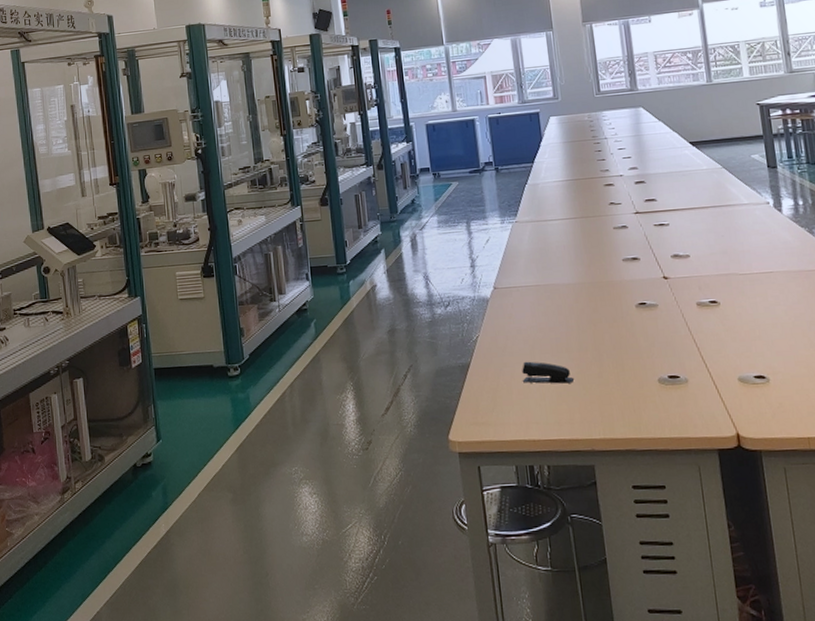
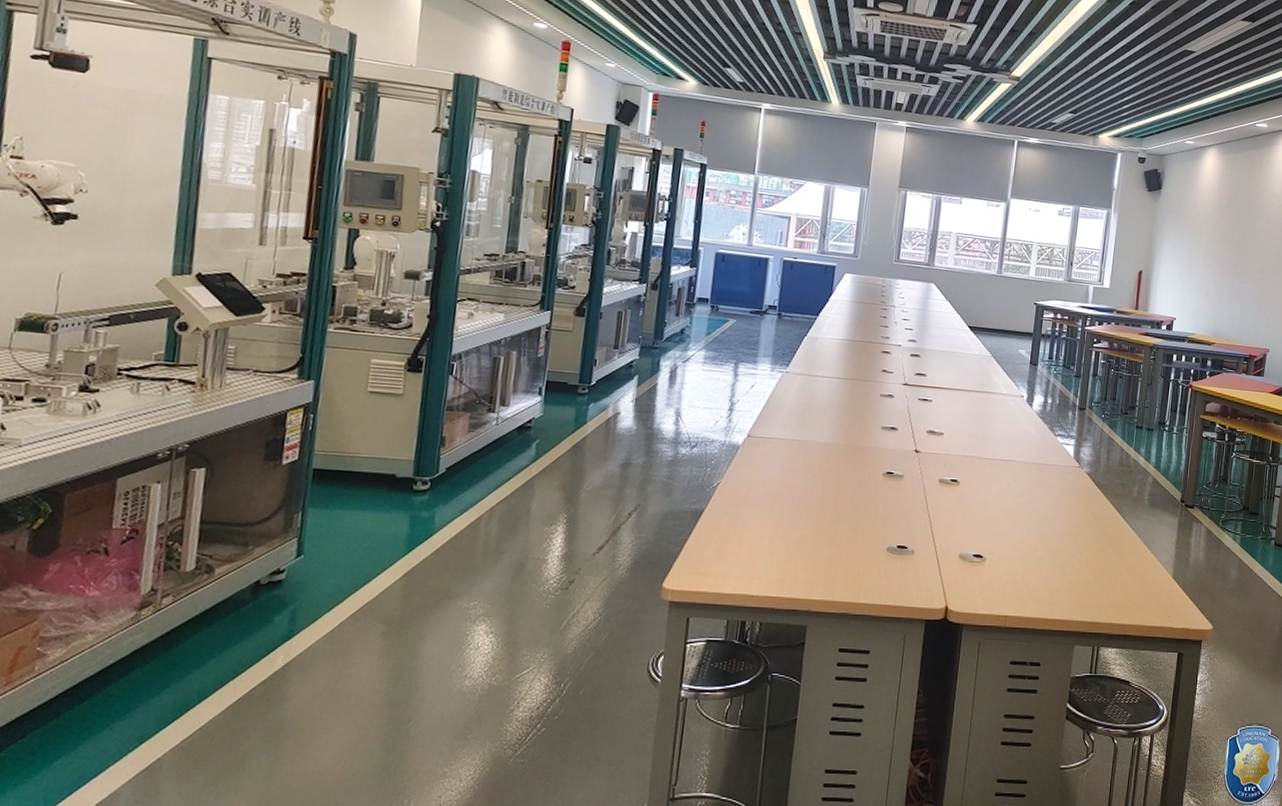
stapler: present [522,361,575,384] -> none [755,515,808,542]

